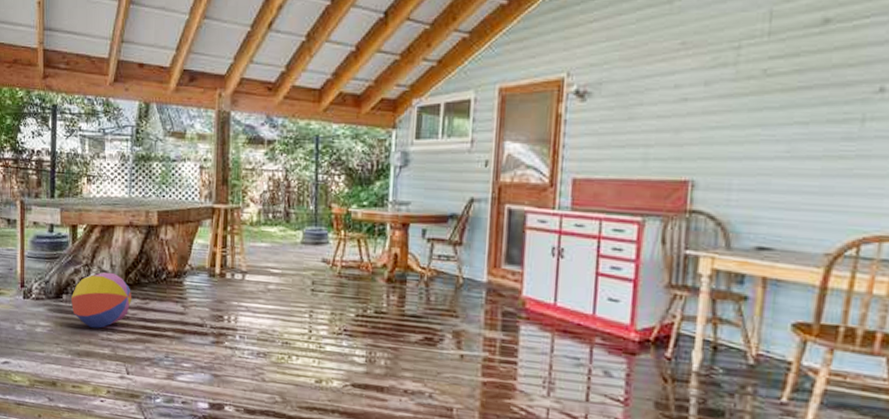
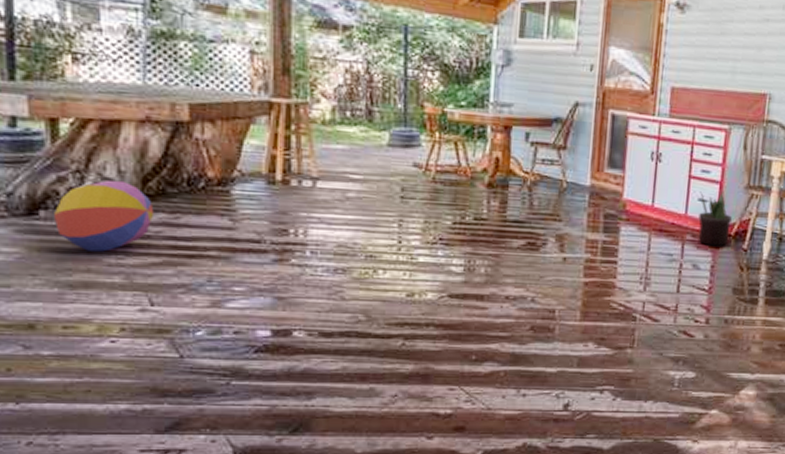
planter: none [609,290,651,353] -> present [698,191,733,247]

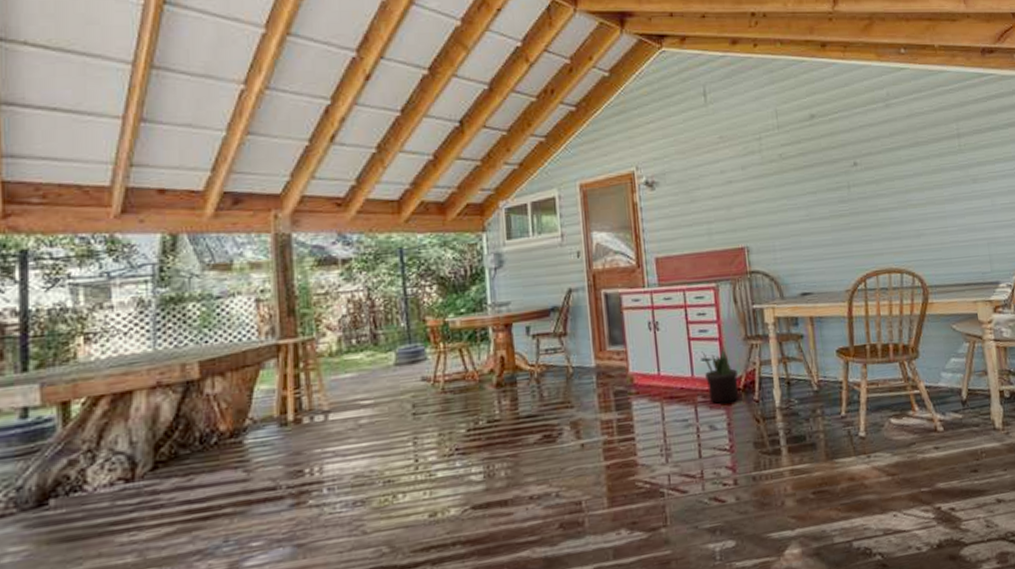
beachball: present [54,179,154,252] -> none [65,451,167,534]

